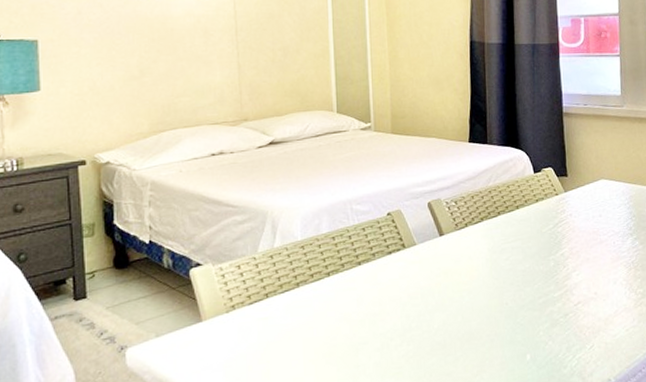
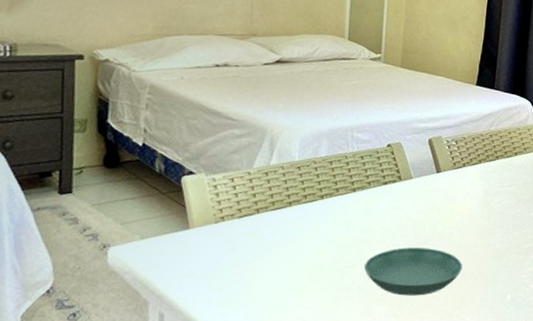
saucer: none [378,314,477,367] -> present [364,247,463,296]

